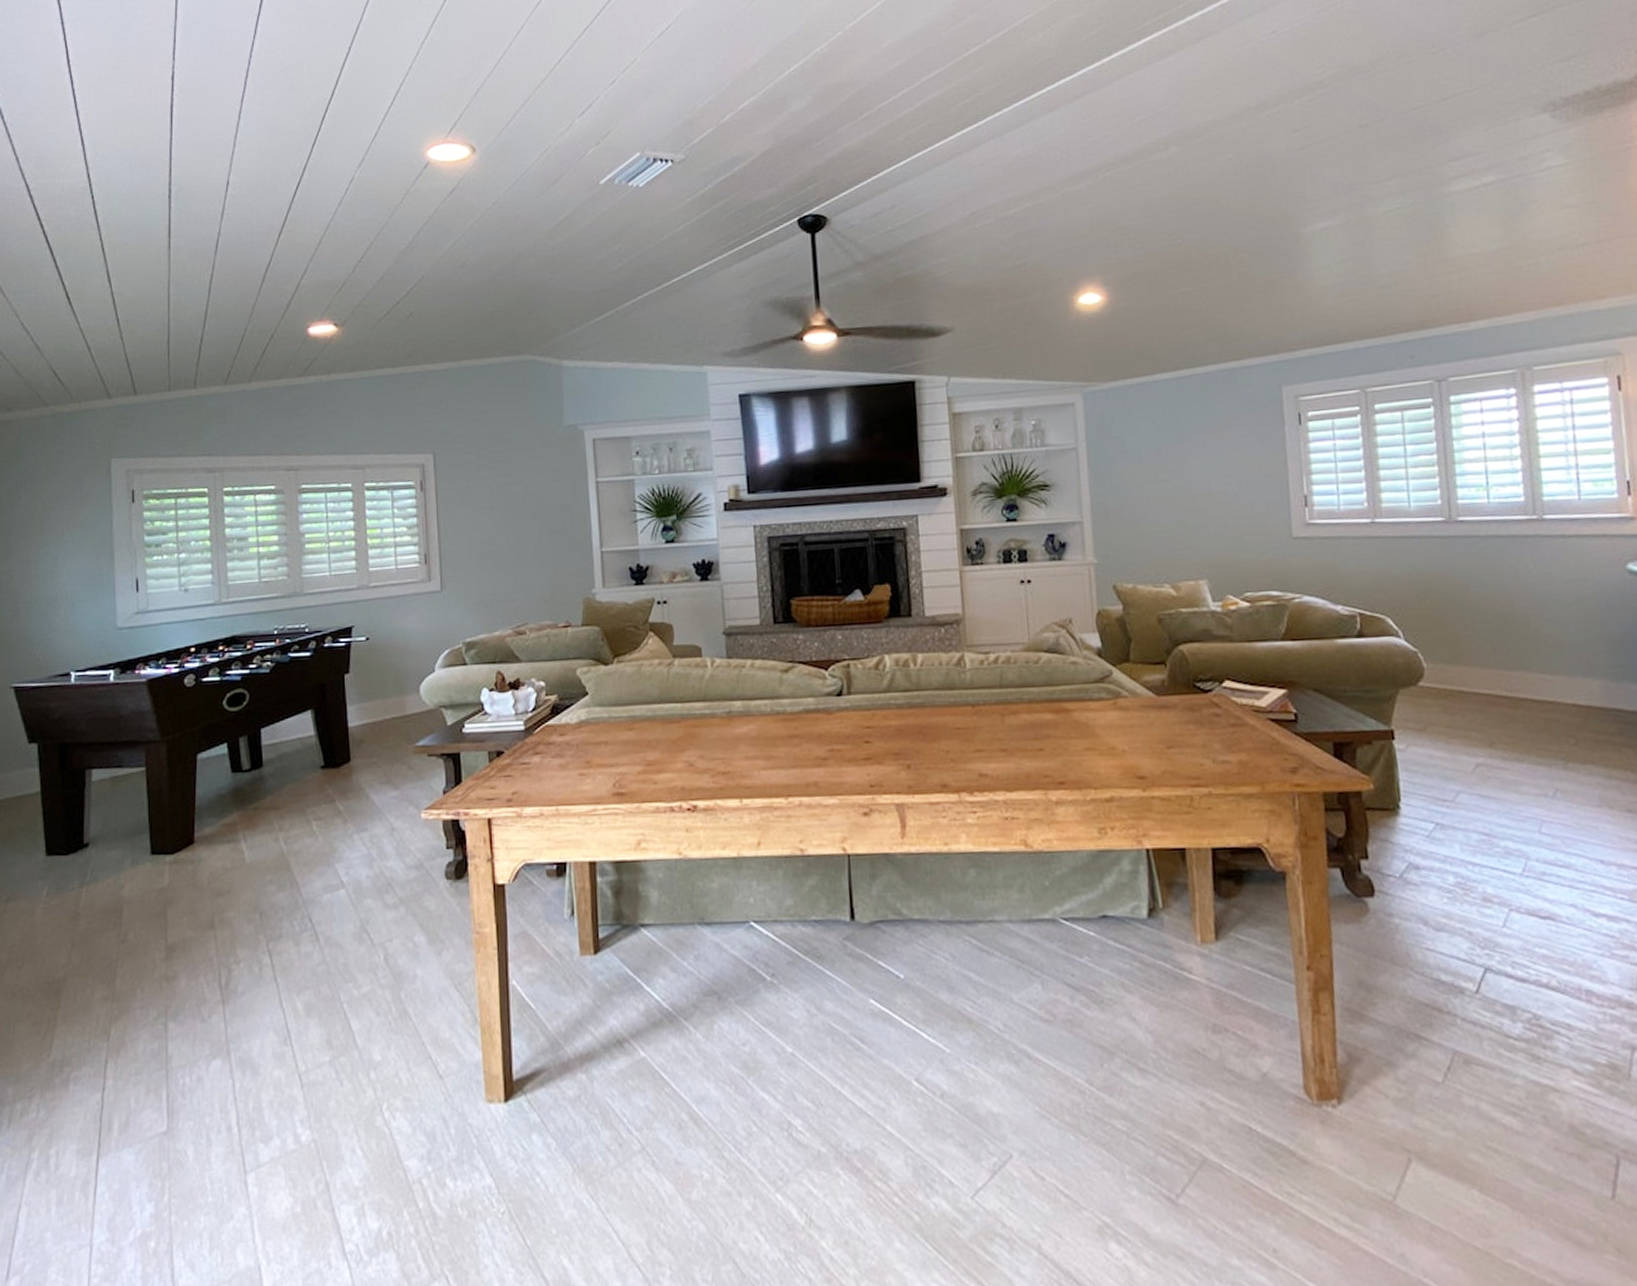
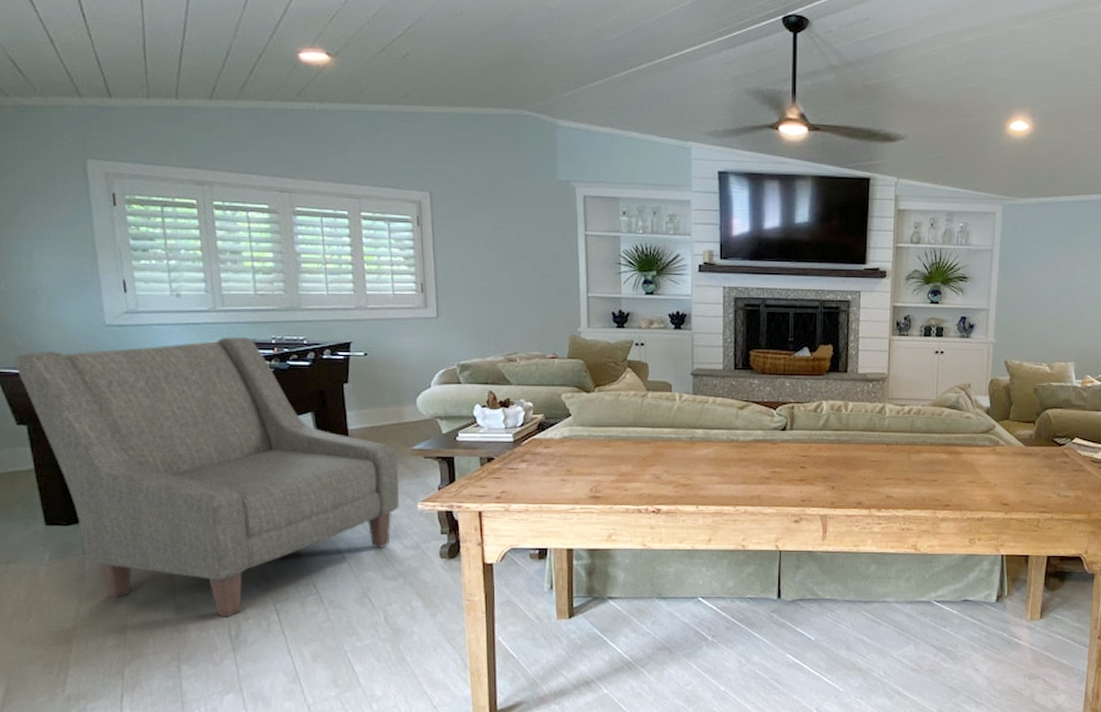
chair: none [31,629,402,961] -> present [13,336,400,618]

